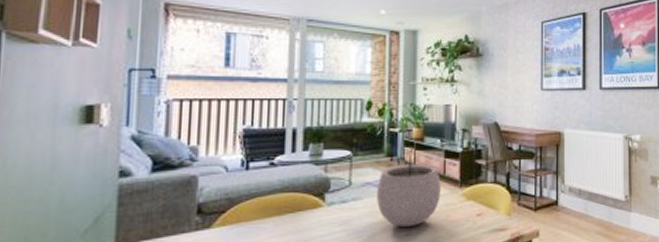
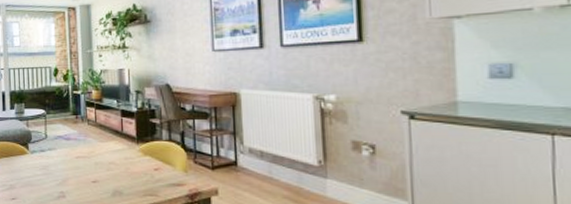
plant pot: present [377,146,441,227] -> none [67,106,120,175]

